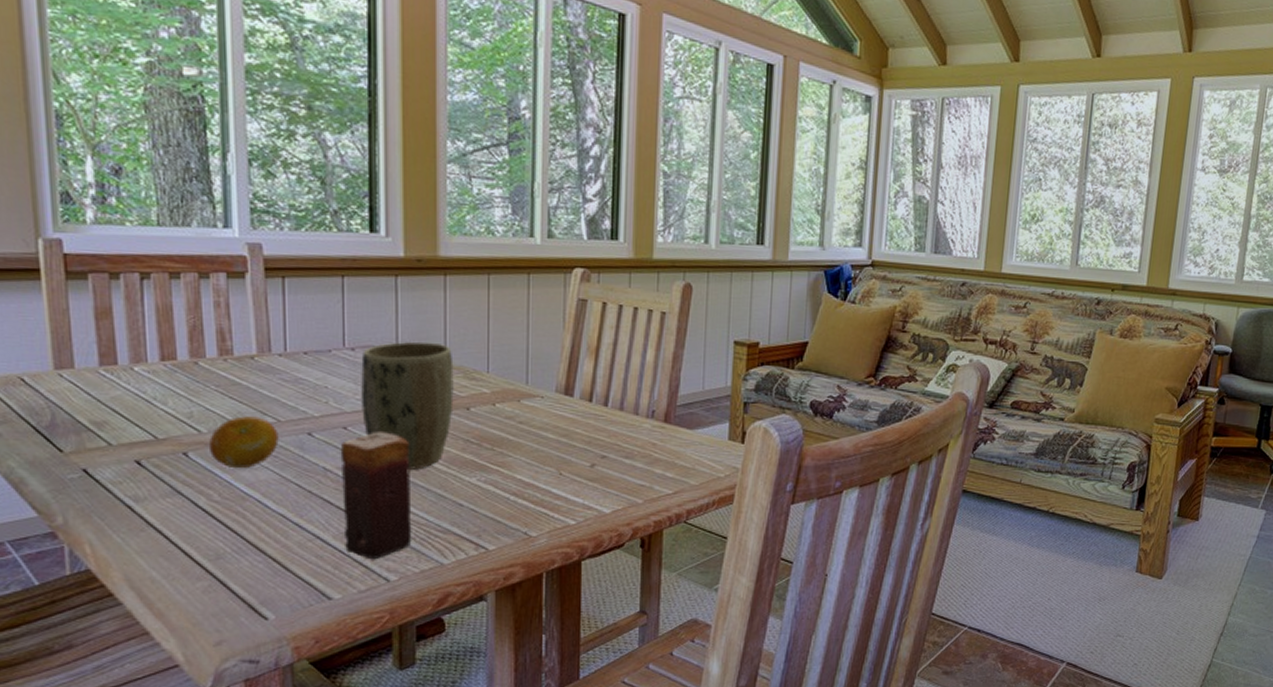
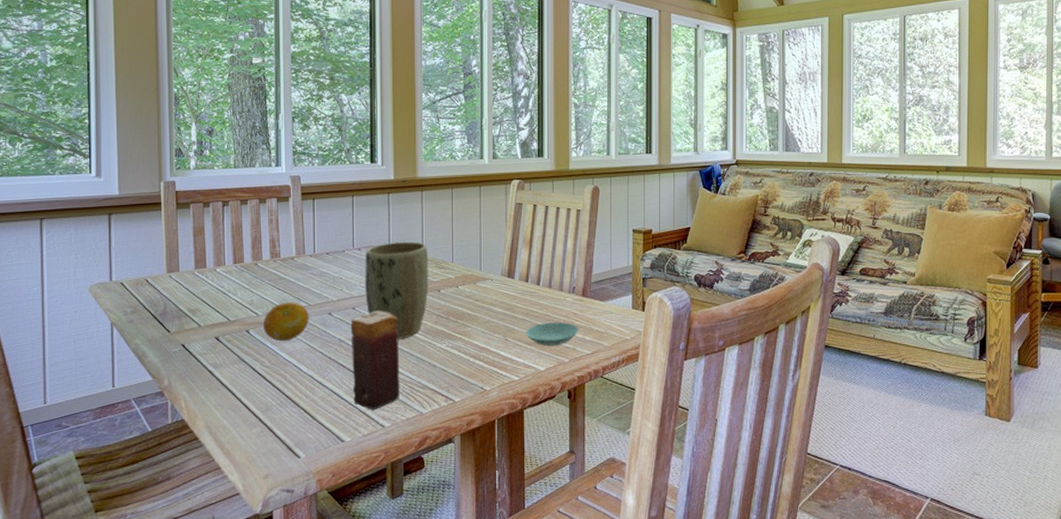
saucer: none [587,453,658,483] -> present [526,322,579,346]

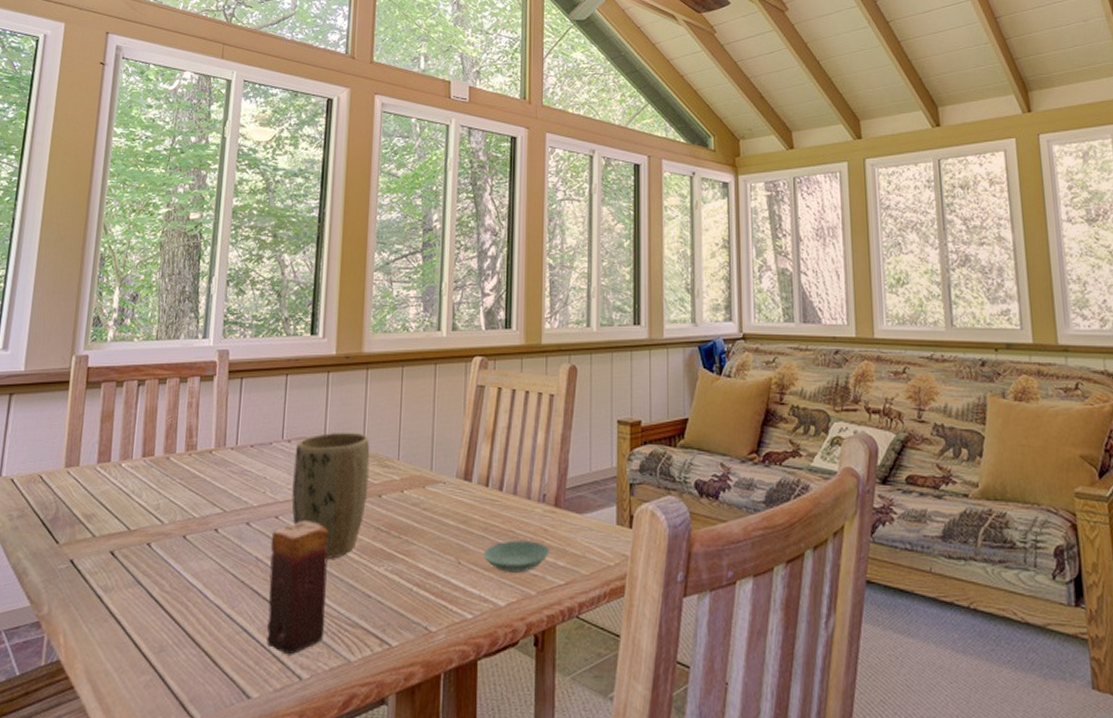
fruit: present [264,302,309,342] -> none [168,507,223,559]

